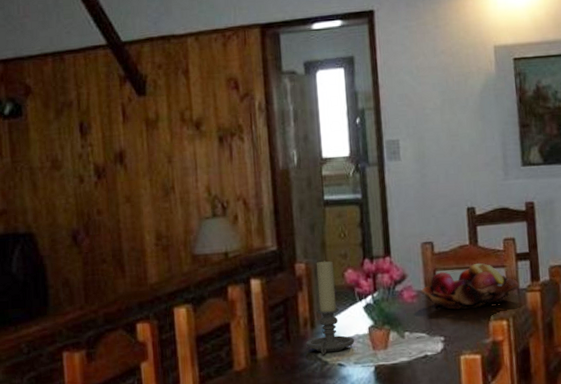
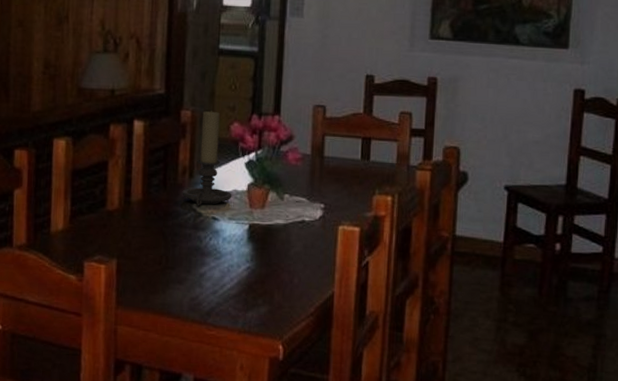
fruit basket: present [420,263,520,310] -> none [306,133,410,179]

